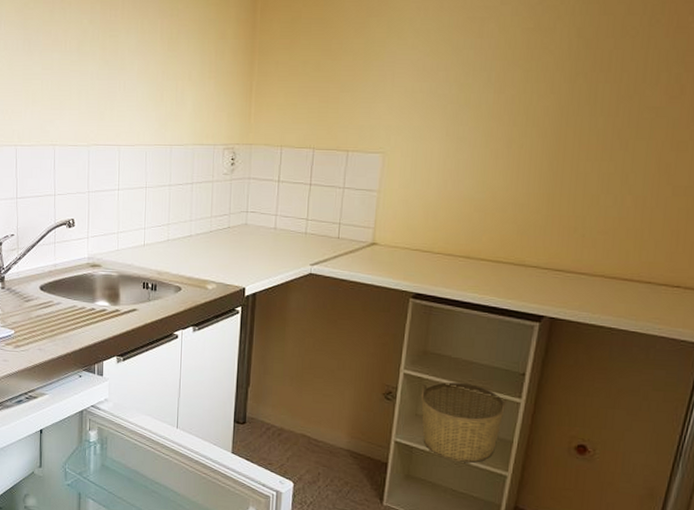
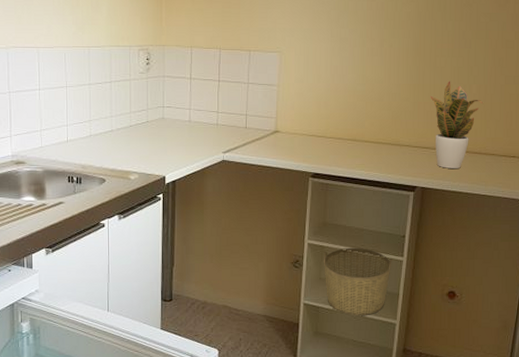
potted plant: none [568,190,639,297] -> present [430,81,483,168]

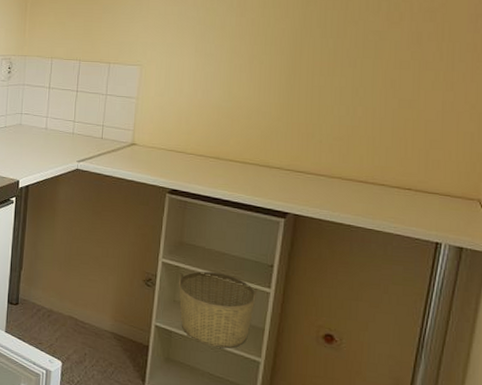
potted plant: present [430,81,483,168] -> none [306,101,370,197]

